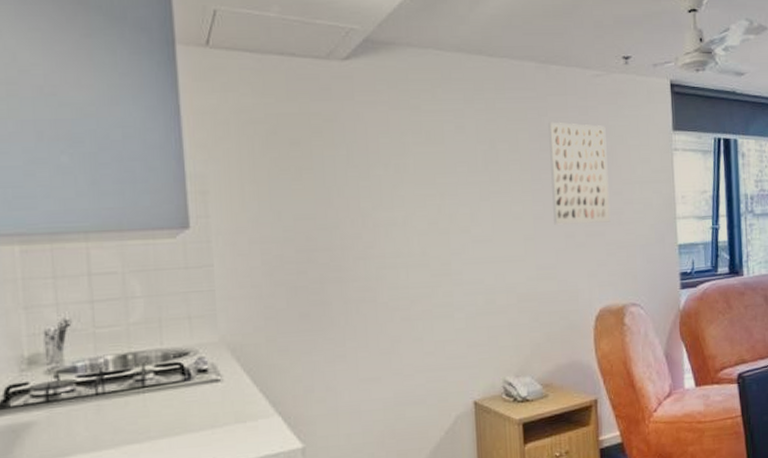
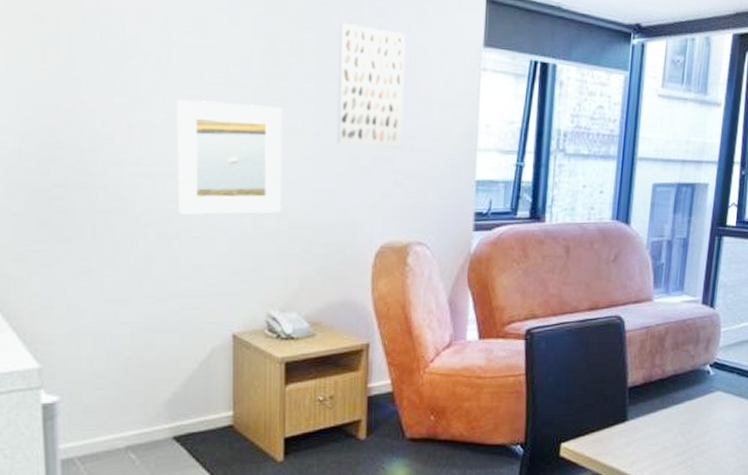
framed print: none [414,197,510,298] -> present [177,100,282,215]

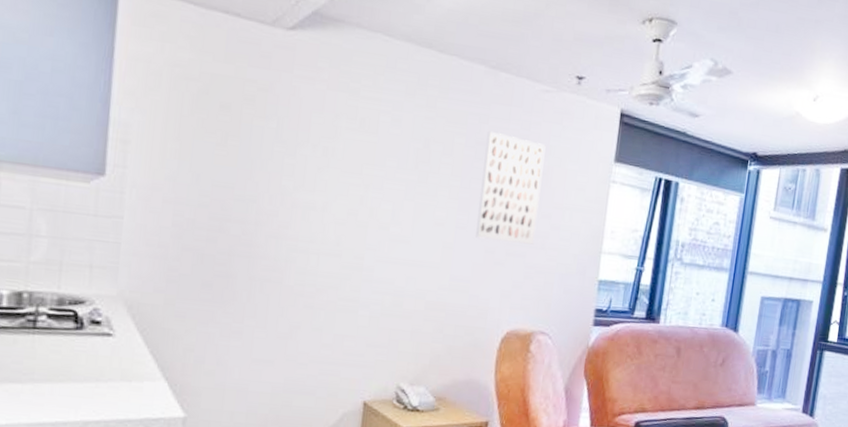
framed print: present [177,100,282,215] -> none [326,186,430,295]

